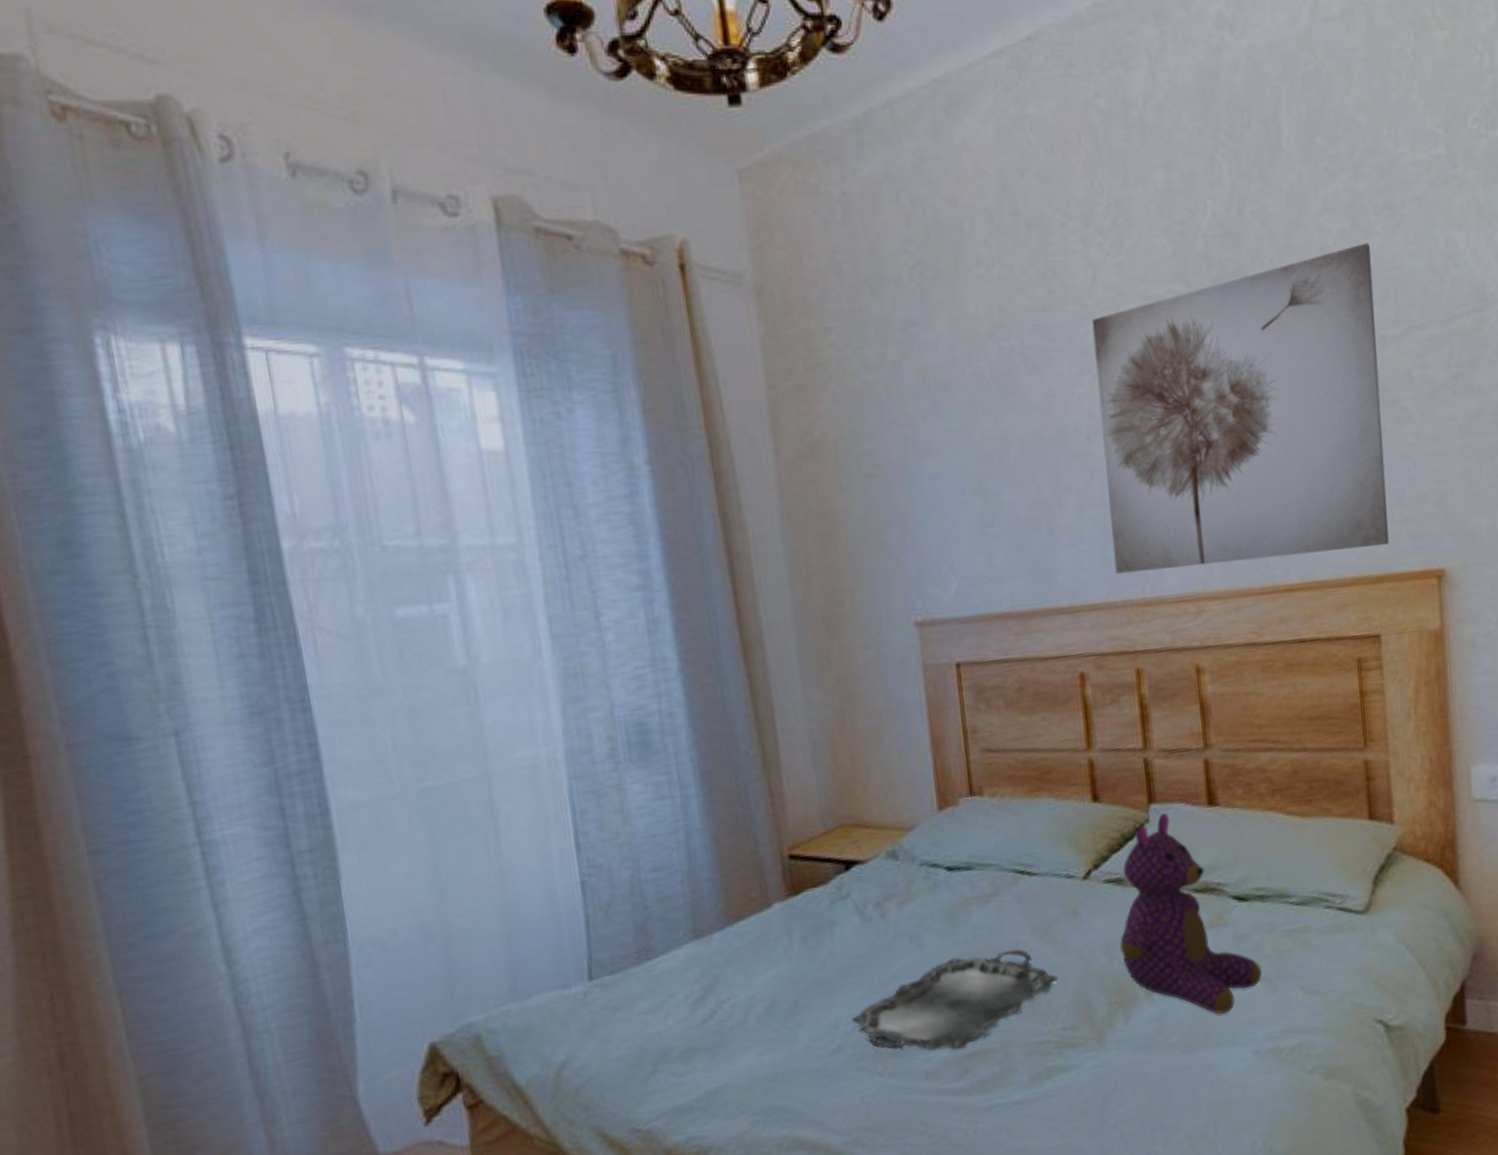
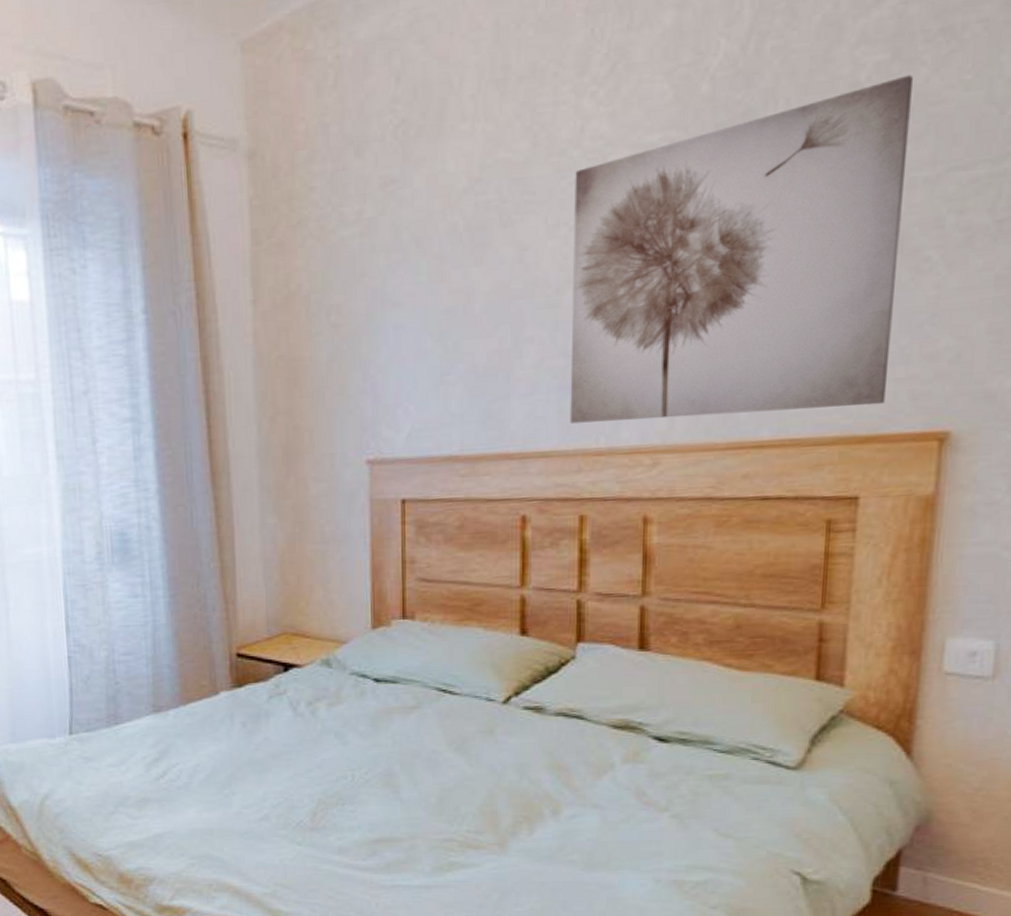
serving tray: present [852,949,1058,1051] -> none [278,756,467,835]
teddy bear: present [1119,813,1262,1015] -> none [531,652,675,842]

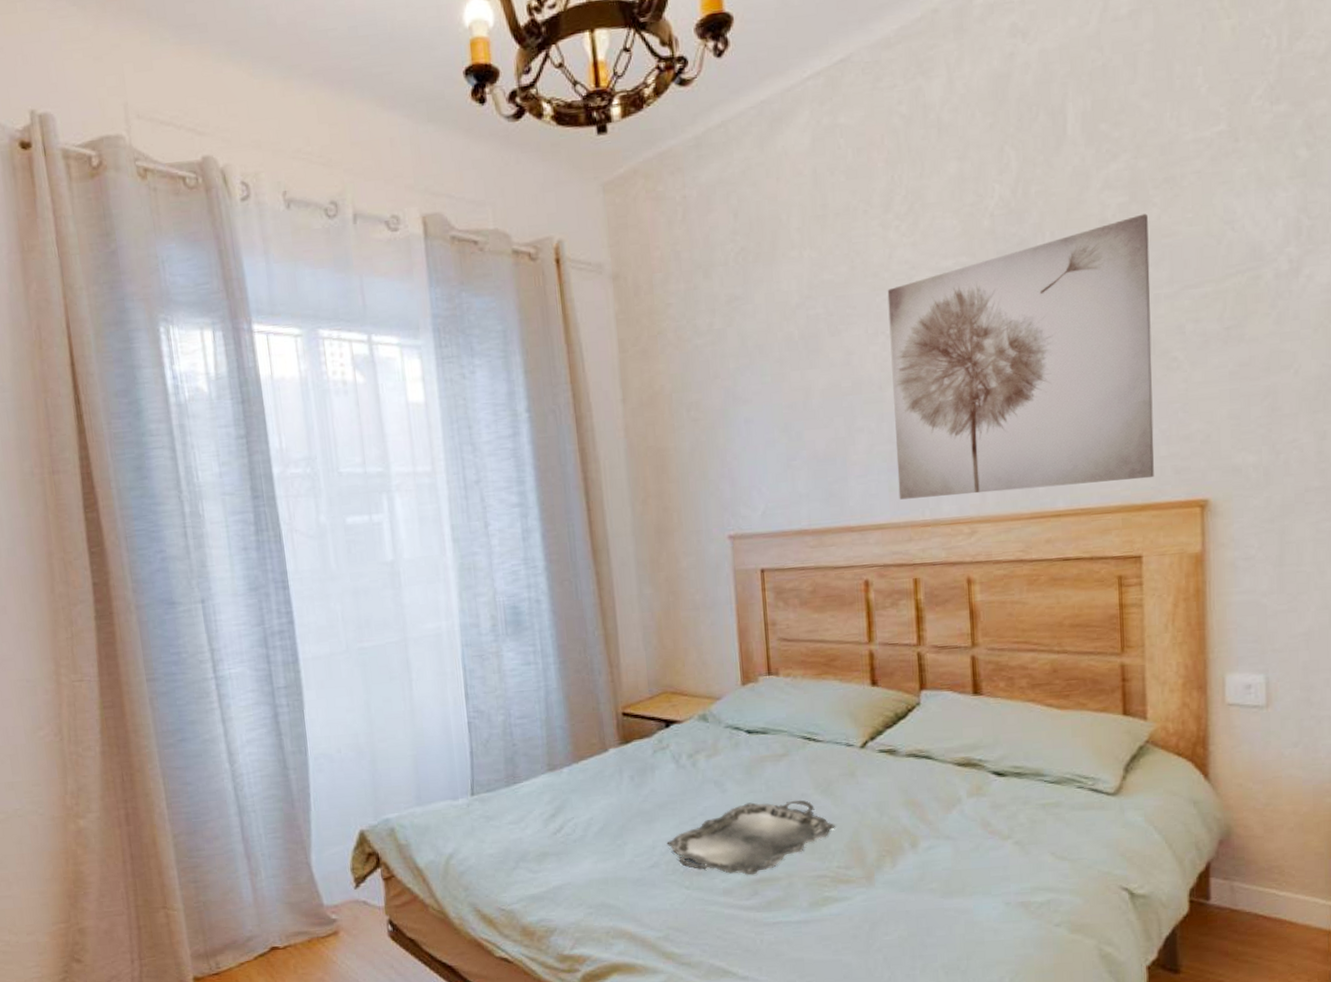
serving tray: none [278,756,467,835] -> present [666,800,835,876]

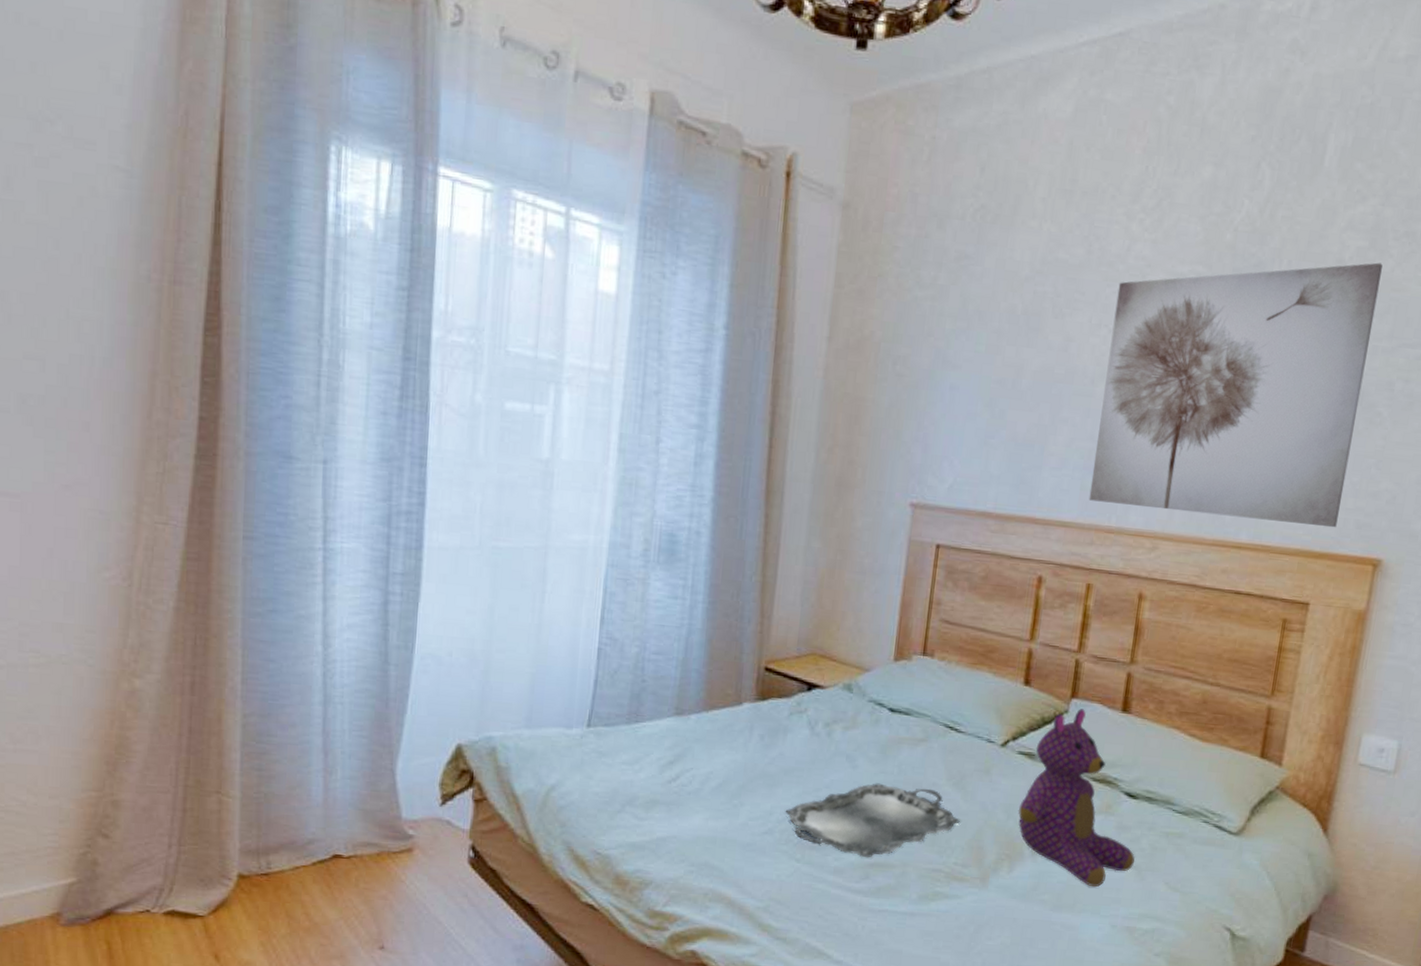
teddy bear: none [889,698,1016,869] -> present [1018,708,1135,888]

